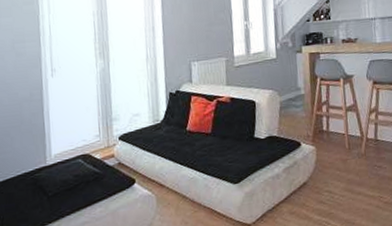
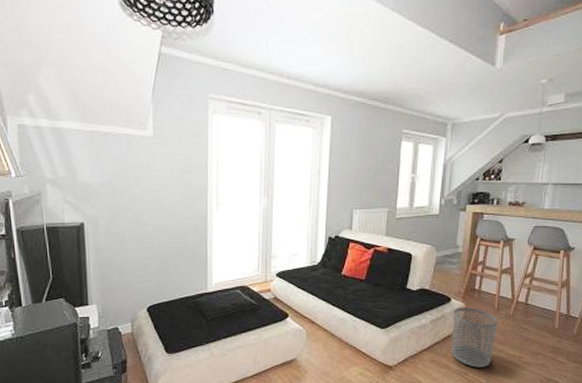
waste bin: none [305,150,352,215] -> present [451,307,498,368]

